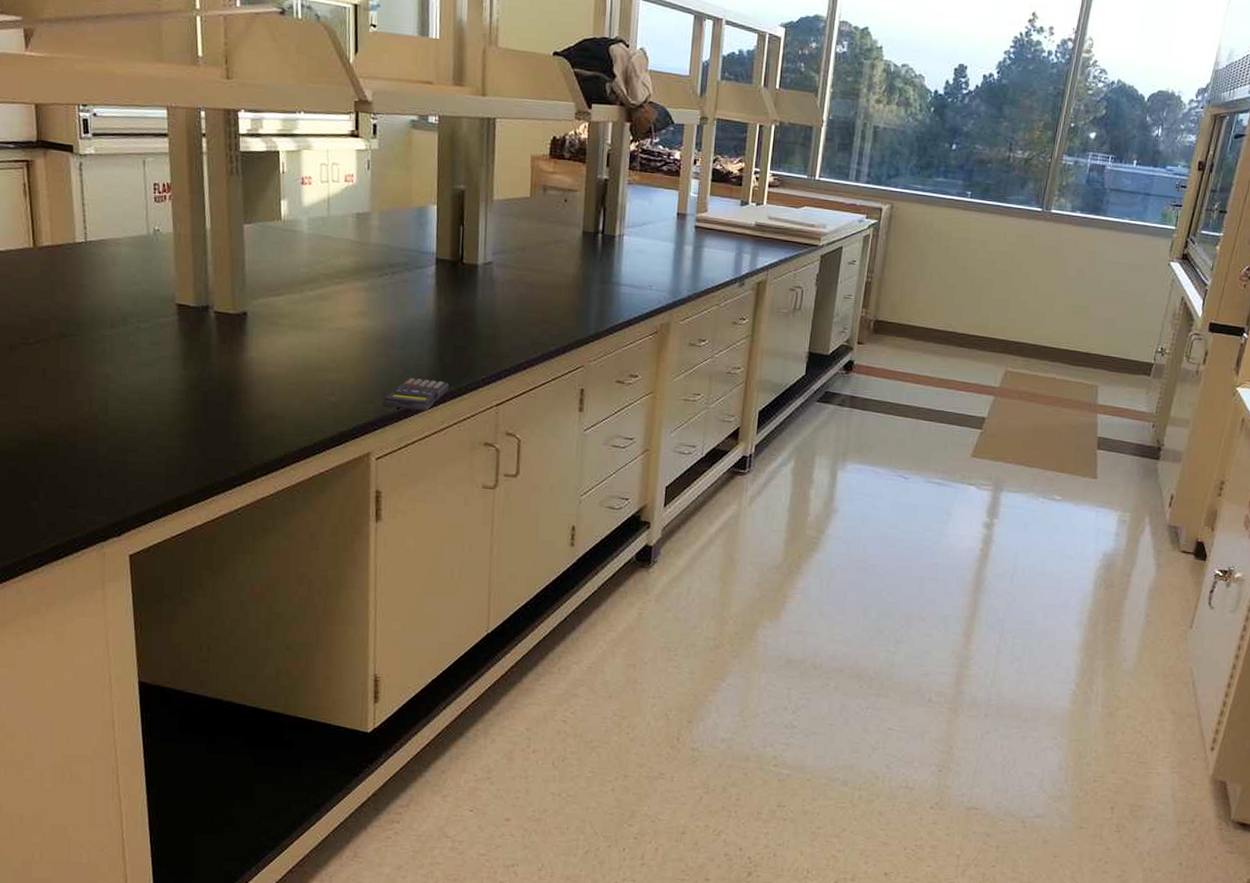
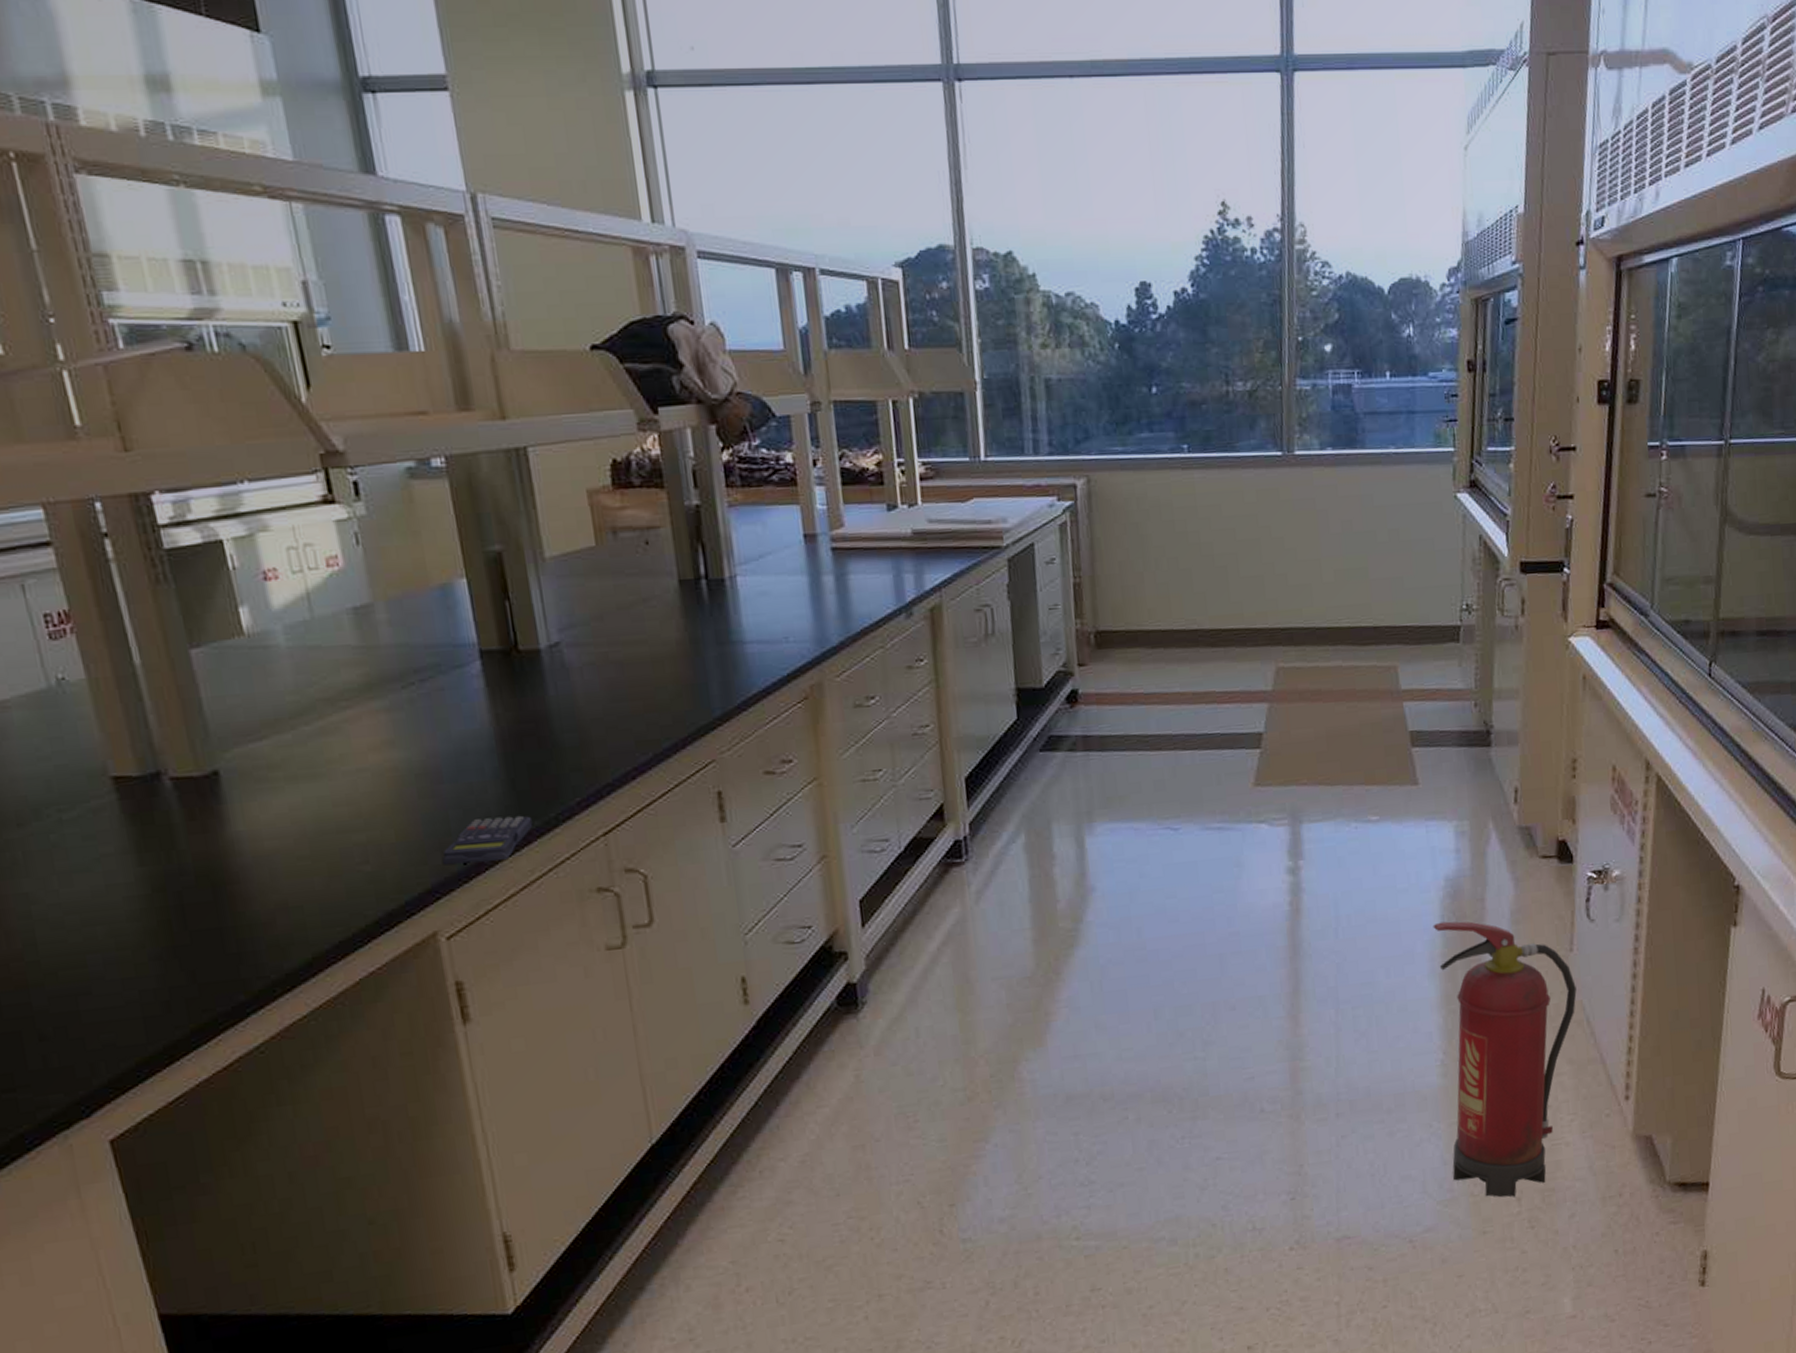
fire extinguisher: none [1065,586,1190,806] -> present [1433,921,1577,1197]

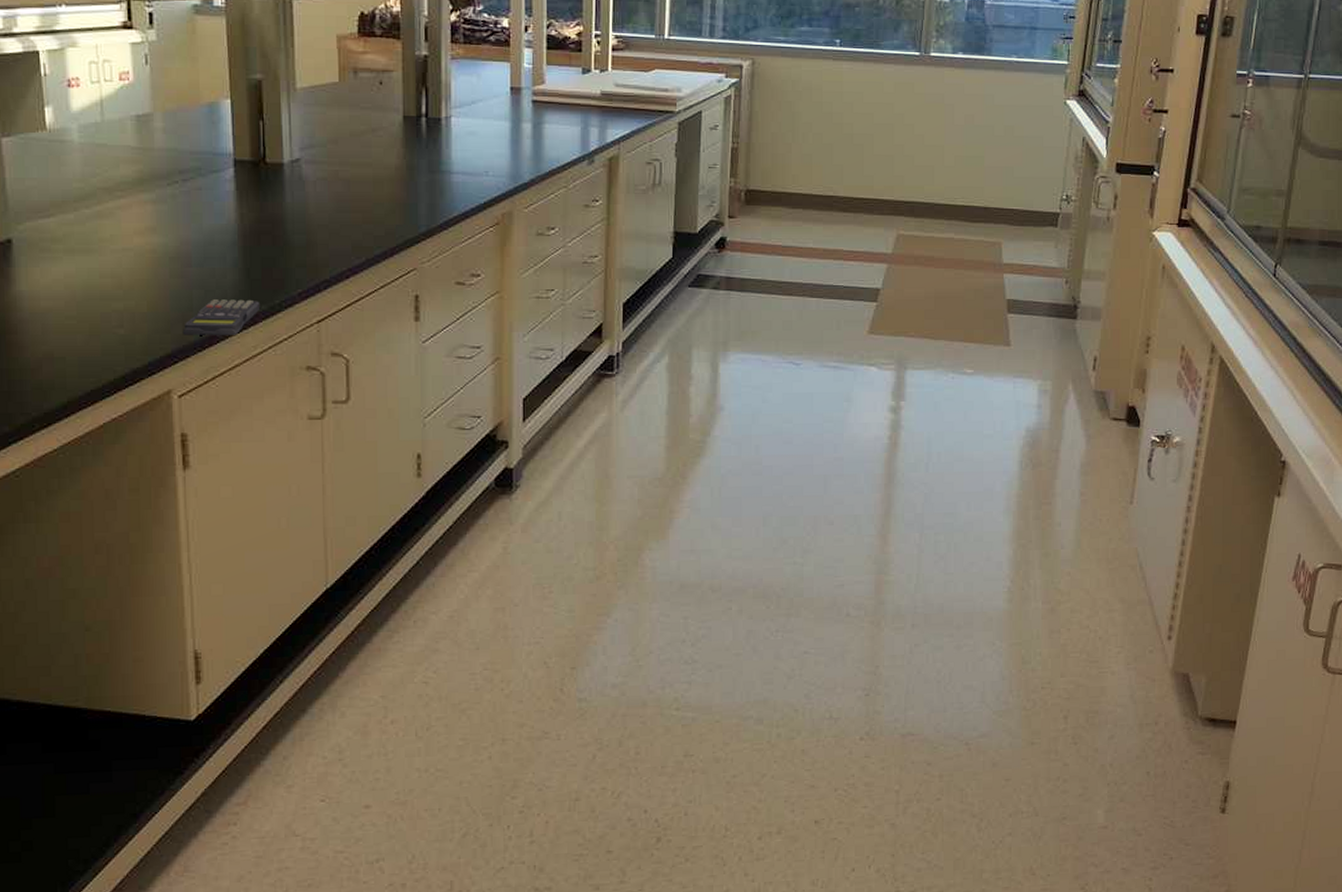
fire extinguisher: present [1433,921,1577,1197] -> none [1010,467,1133,715]

